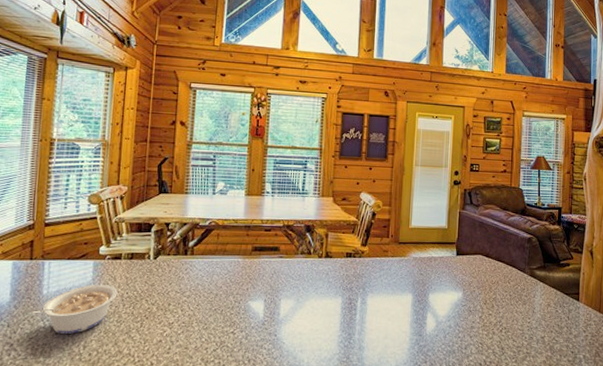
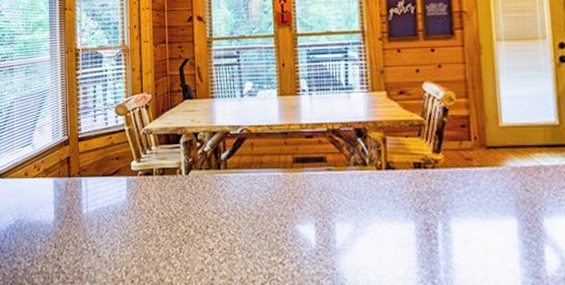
legume: present [25,284,118,335] -> none [68,203,153,258]

